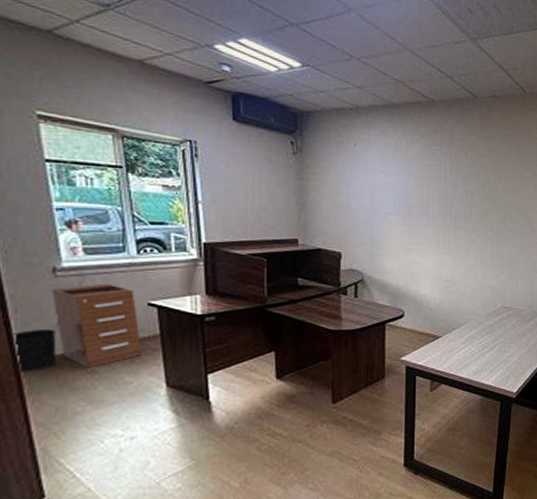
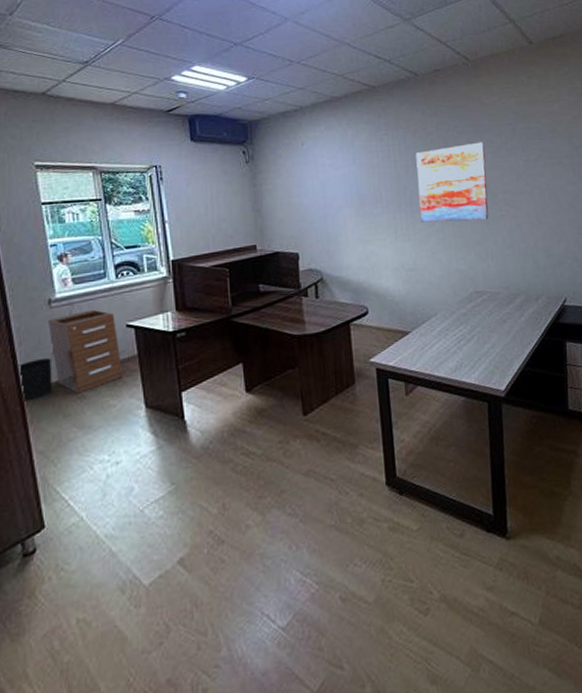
wall art: none [463,172,529,245] -> present [415,142,489,223]

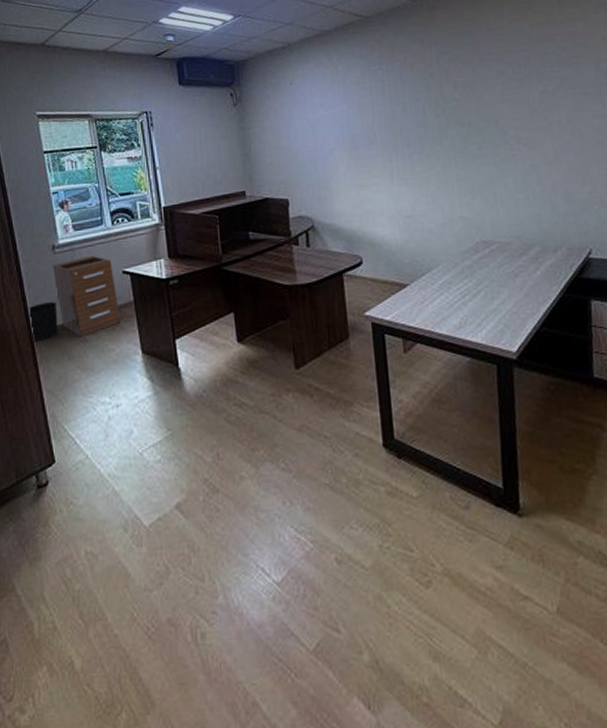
wall art: present [415,142,489,223] -> none [413,72,498,165]

